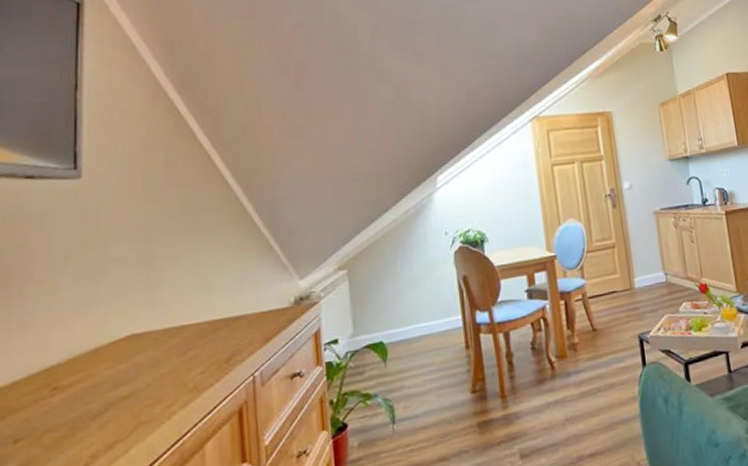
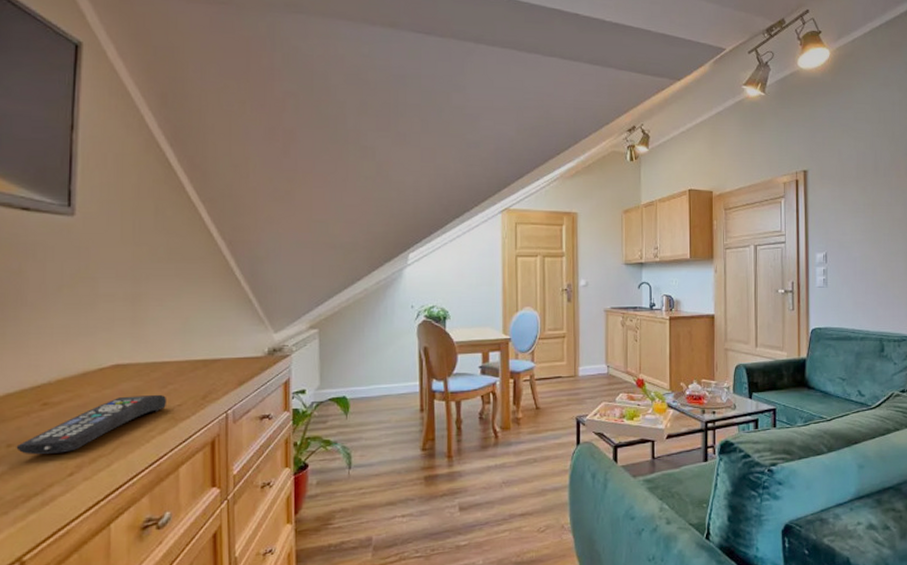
remote control: none [24,362,188,449] -> present [16,394,167,455]

